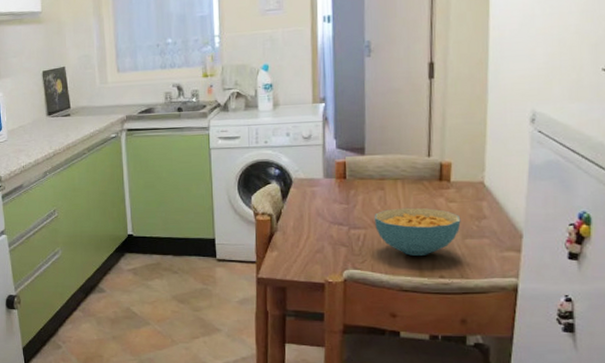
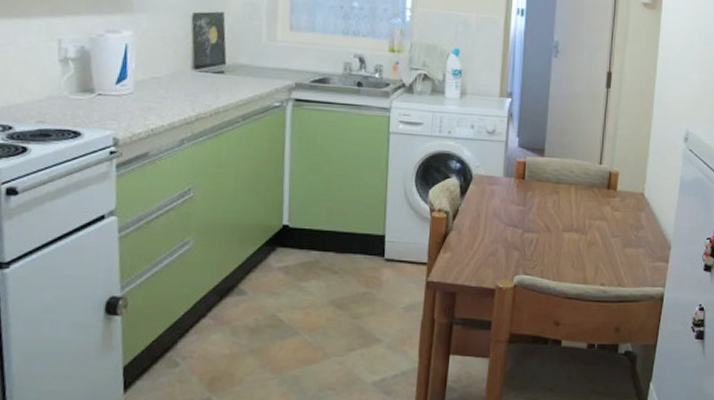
cereal bowl: present [374,207,461,257] -> none [547,213,623,264]

